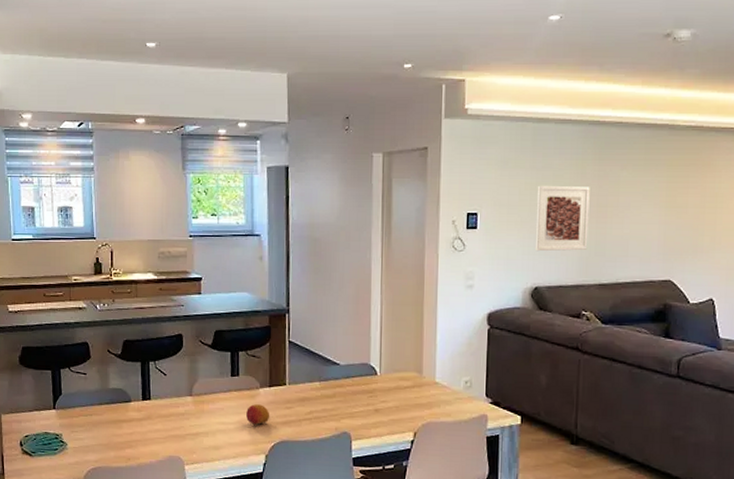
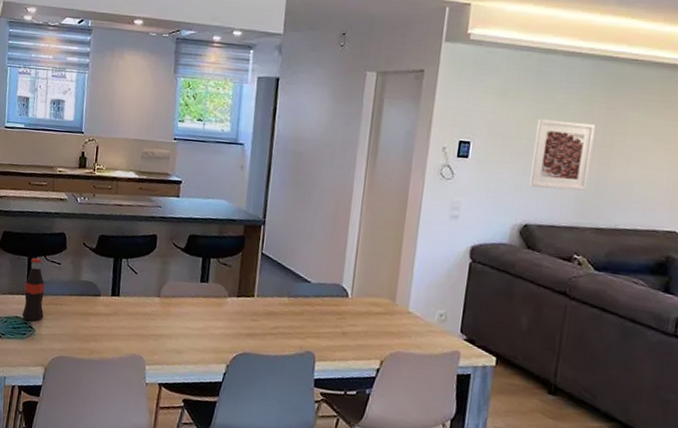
bottle: none [51,370,74,435] -> present [22,257,45,321]
fruit: present [246,404,270,425] -> none [211,312,236,334]

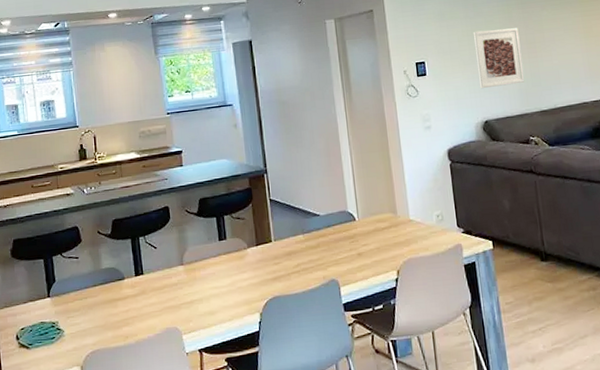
bottle: present [22,257,45,321] -> none [45,257,70,323]

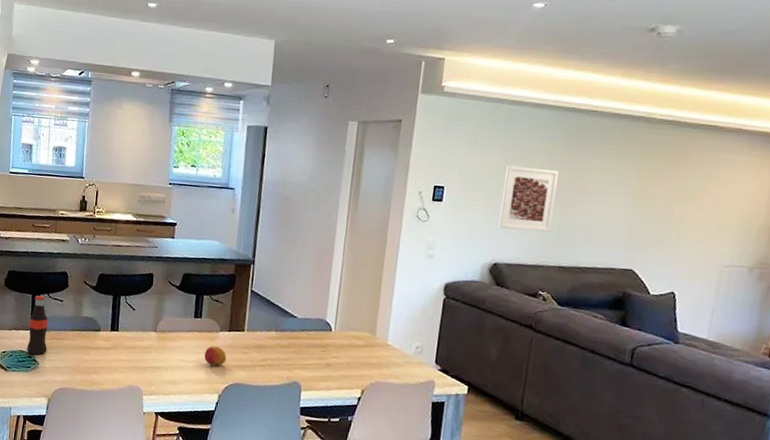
bottle: none [45,257,70,323] -> present [27,295,48,355]
fruit: none [237,264,260,285] -> present [204,346,227,366]

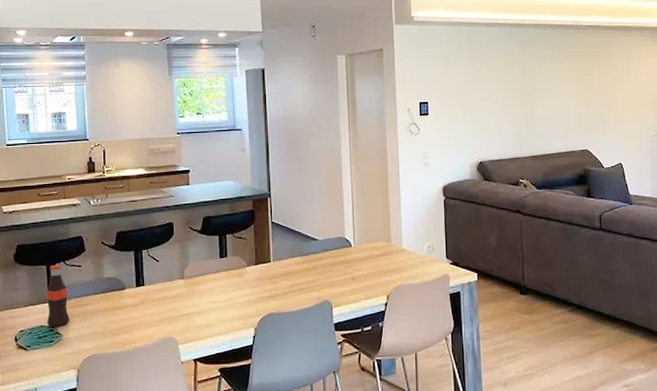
fruit: present [204,346,227,366] -> none [235,282,258,301]
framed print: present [497,165,559,232] -> none [475,76,520,132]

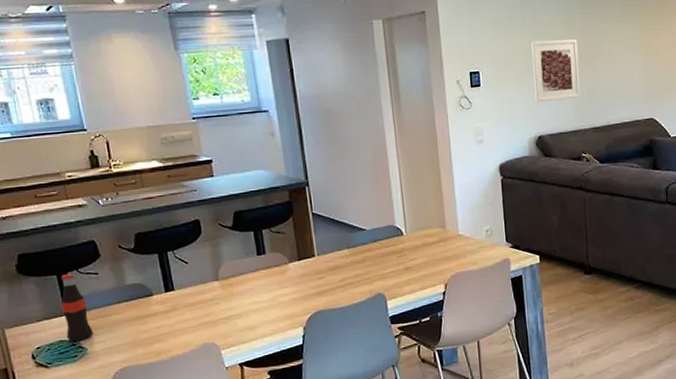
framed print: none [475,76,520,132] -> present [530,39,581,103]

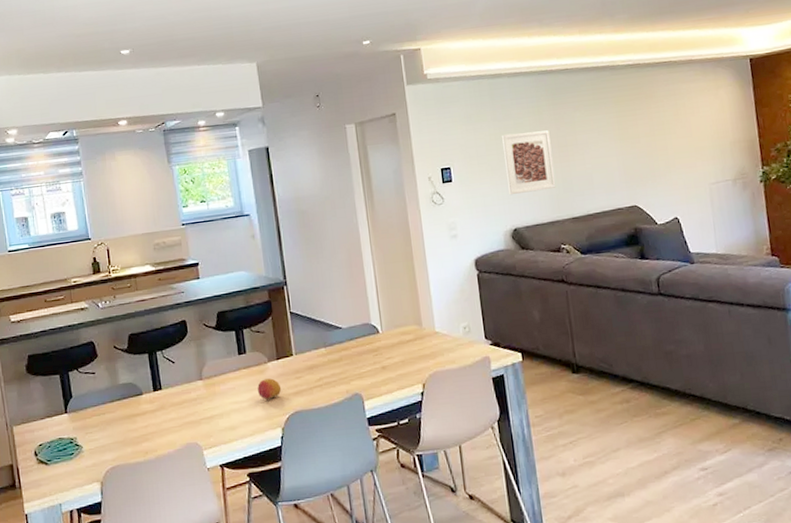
bottle: present [61,273,94,342] -> none [62,372,89,439]
fruit: none [278,279,303,300] -> present [257,378,282,399]

